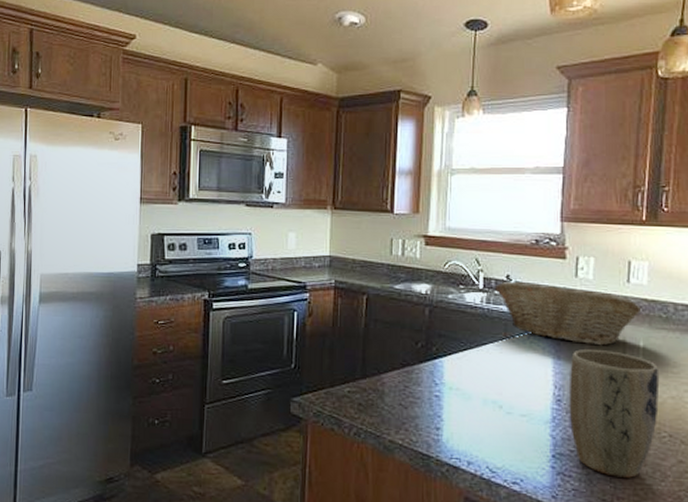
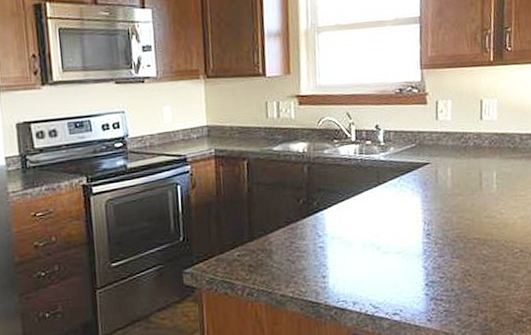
fruit basket: present [495,281,640,346] -> none [366,130,493,181]
plant pot: present [568,349,660,478] -> none [436,183,511,294]

